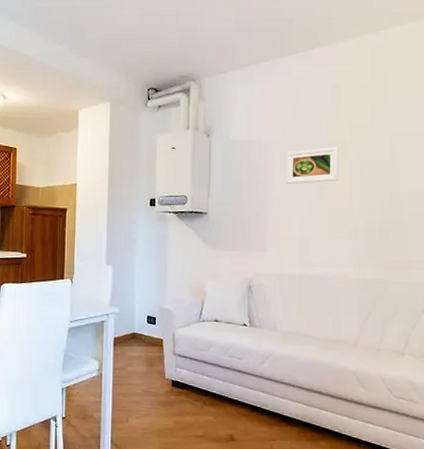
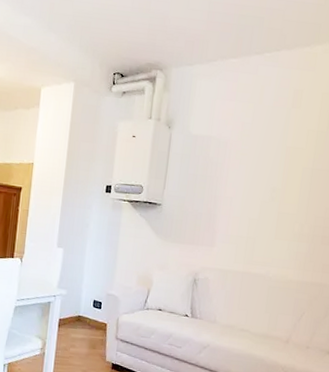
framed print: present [285,146,339,184] -> none [239,150,294,185]

